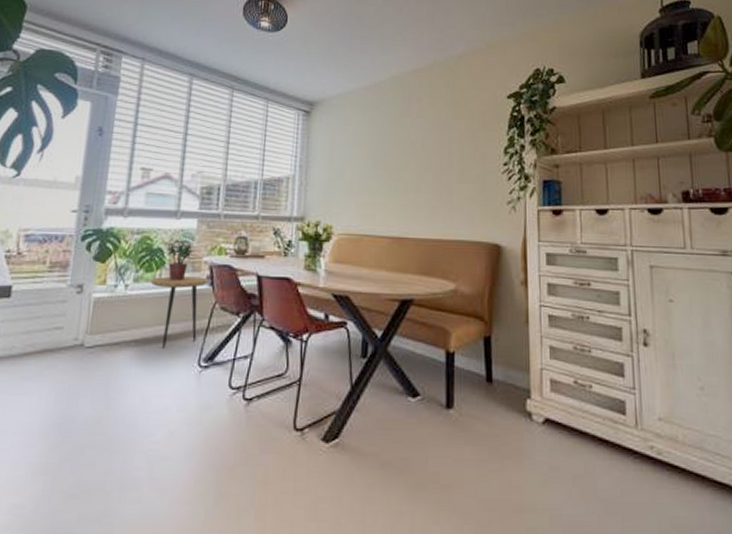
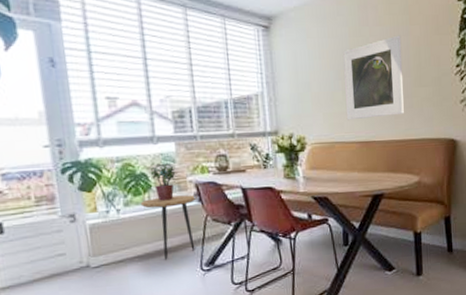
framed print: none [379,128,445,213] -> present [343,35,404,121]

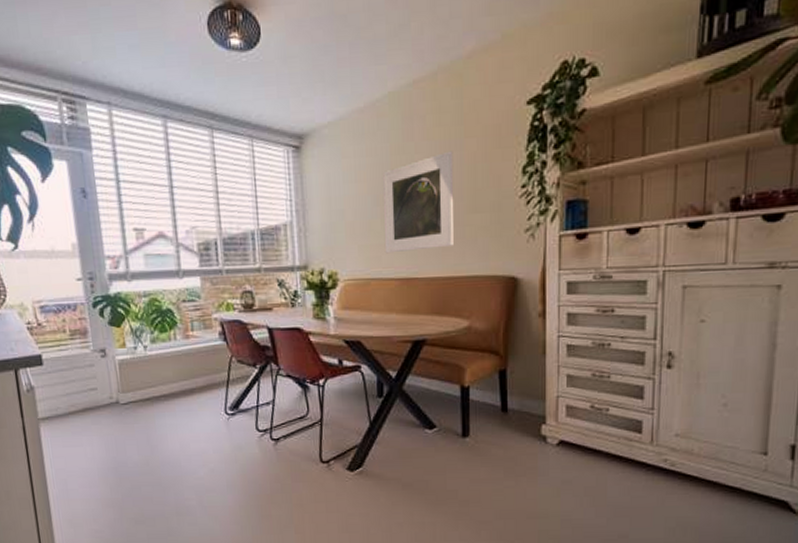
side table: present [140,195,197,260] -> none [166,333,222,401]
potted plant: present [149,164,178,201] -> none [175,300,203,339]

